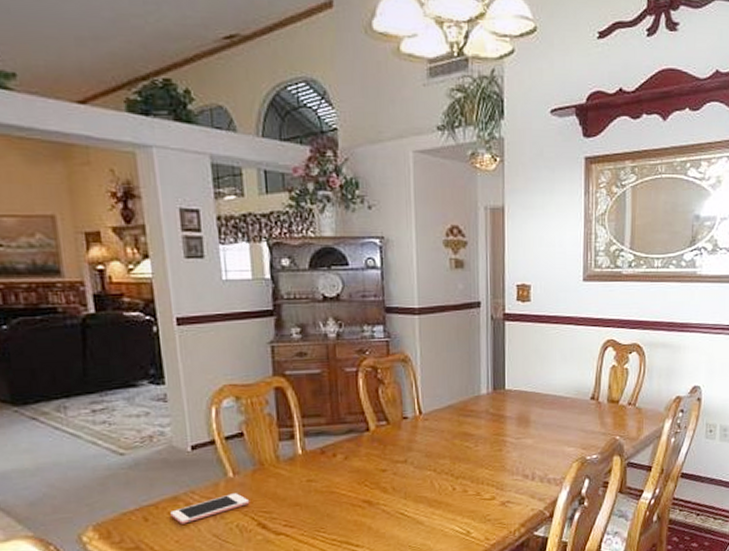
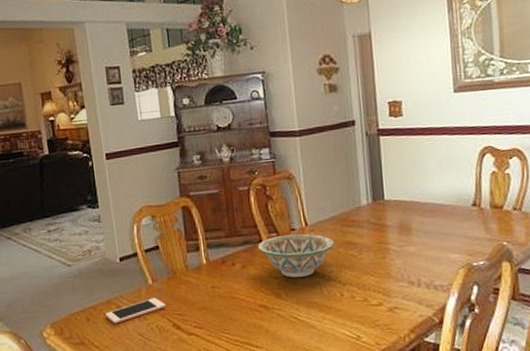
decorative bowl: none [365,422,450,471] -> present [258,233,335,278]

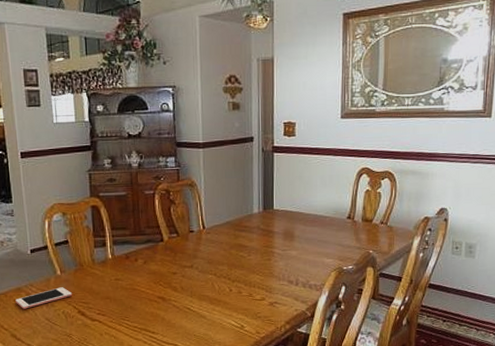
decorative bowl: present [258,233,335,278] -> none [160,235,228,274]

